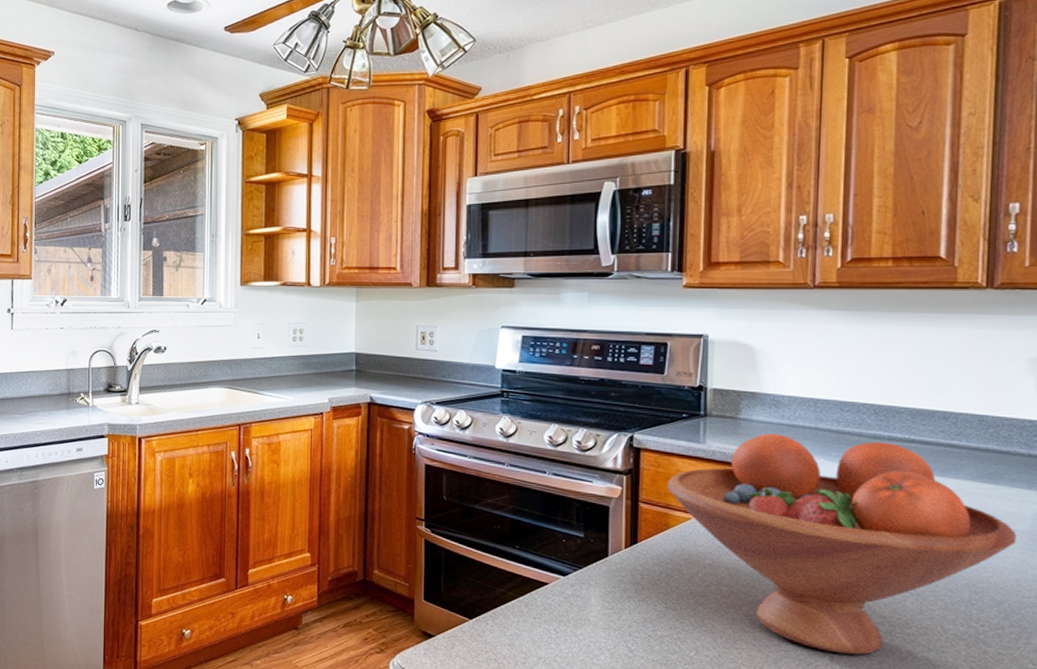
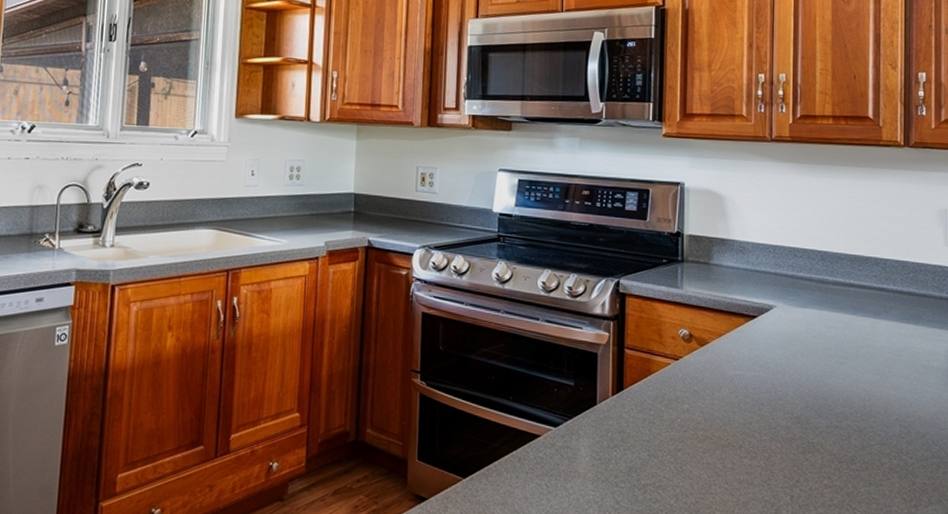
fruit bowl: present [668,433,1017,655] -> none [650,278,934,493]

